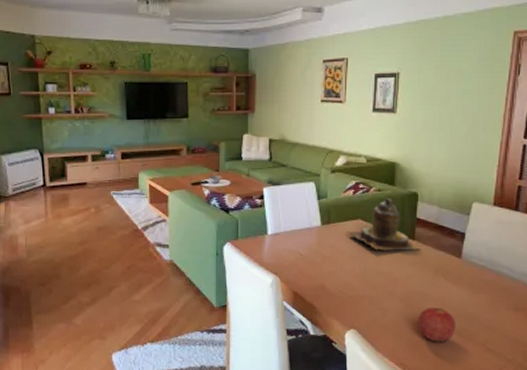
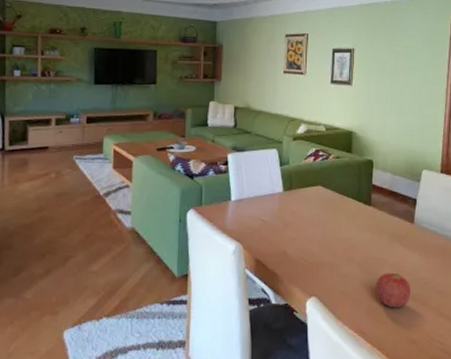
teapot: present [347,198,420,251] -> none [308,165,376,217]

